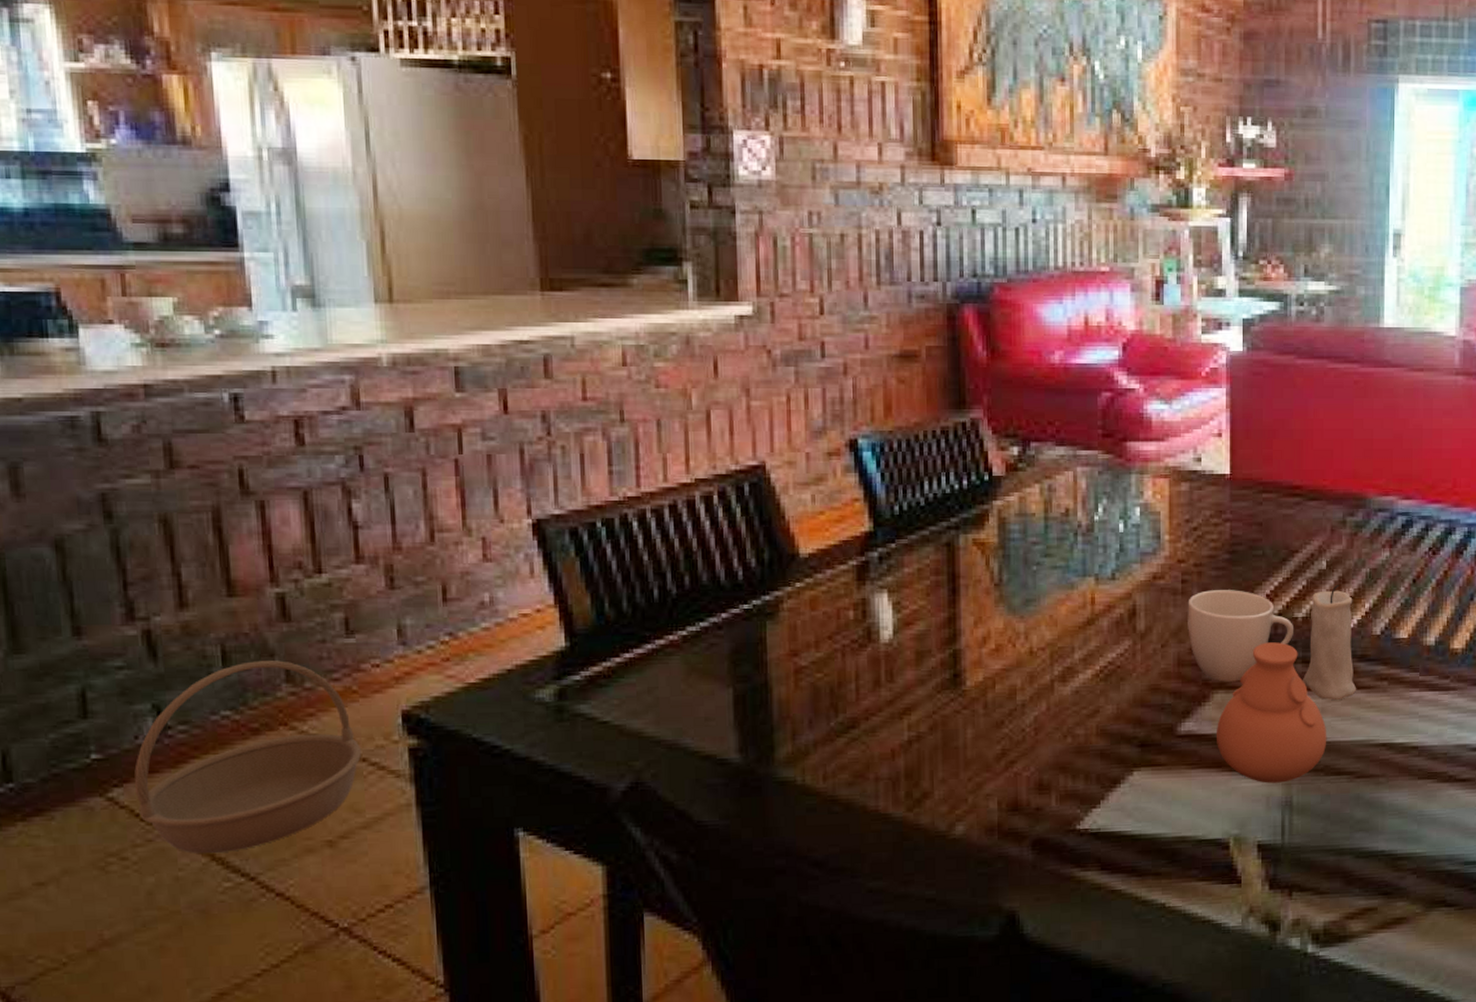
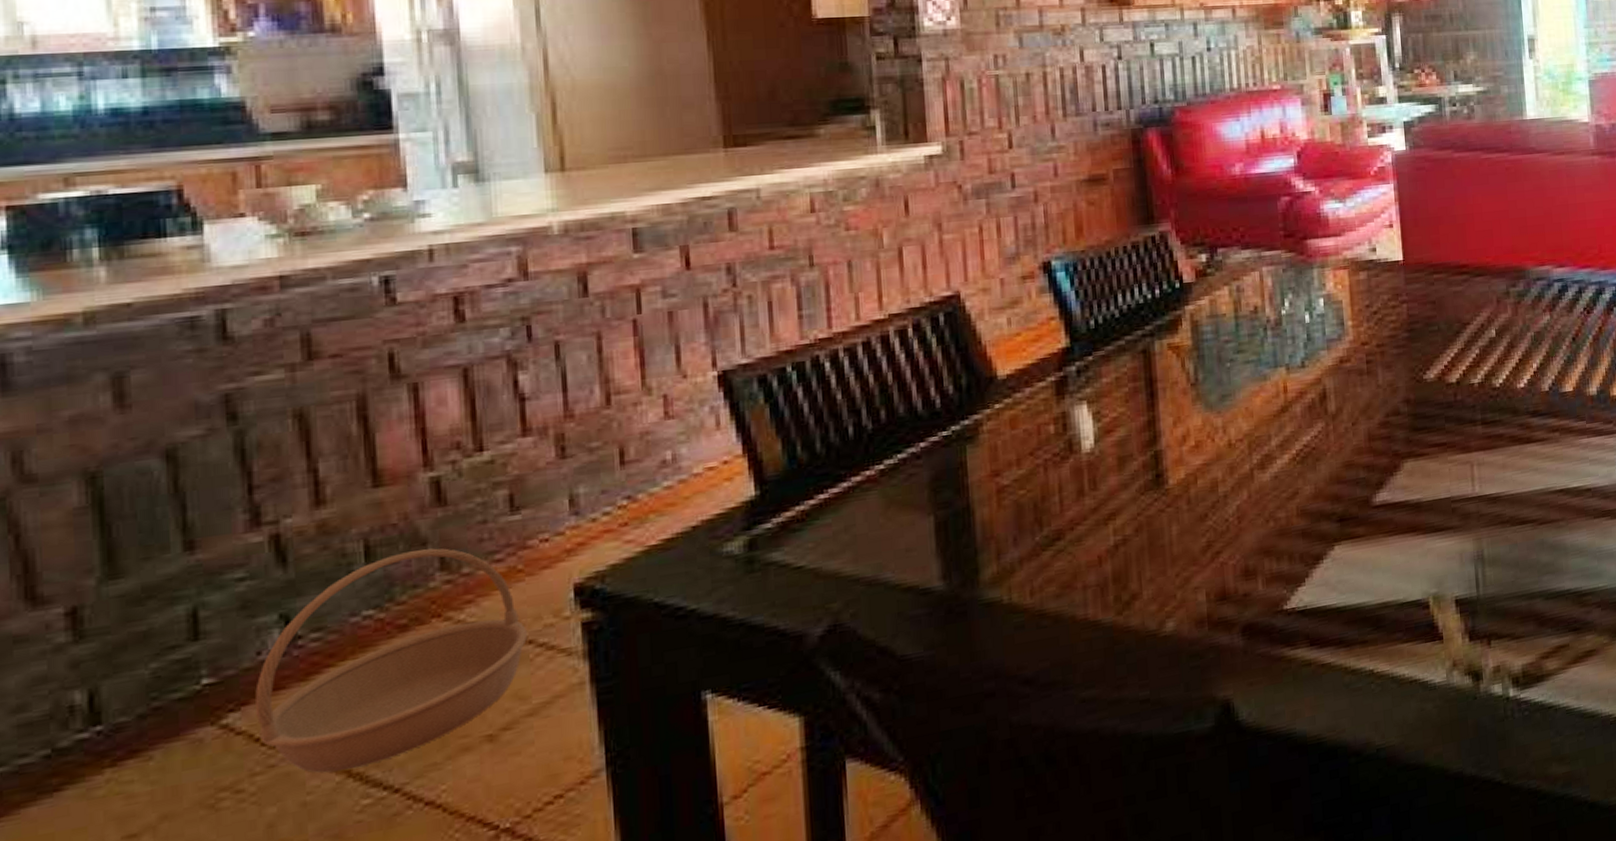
cup: present [1188,590,1295,682] -> none [1373,364,1472,451]
vase: present [1216,642,1327,783] -> none [1408,408,1510,541]
candle: present [1303,584,1357,701] -> none [1483,349,1533,456]

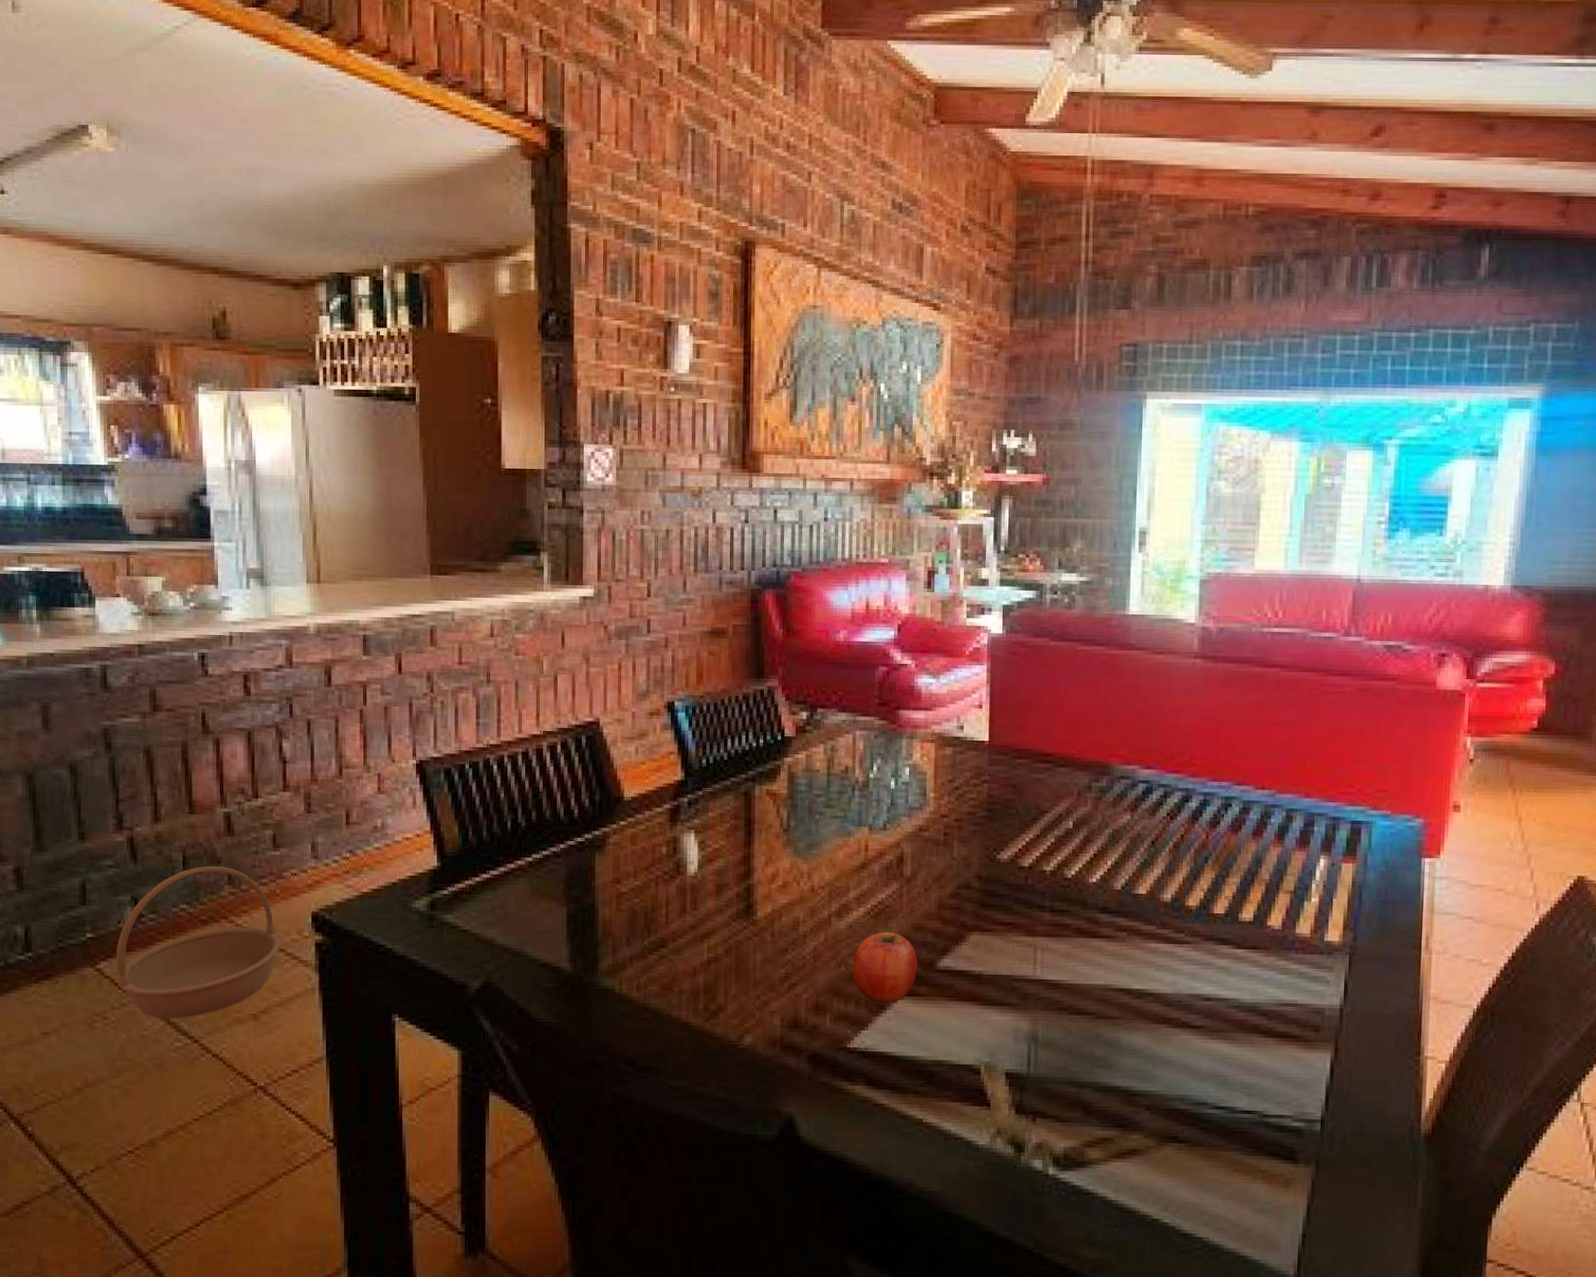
fruit: none [1282,475,1353,555] -> present [853,931,917,1004]

